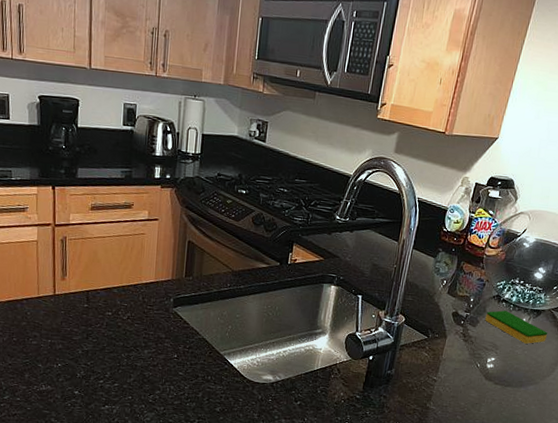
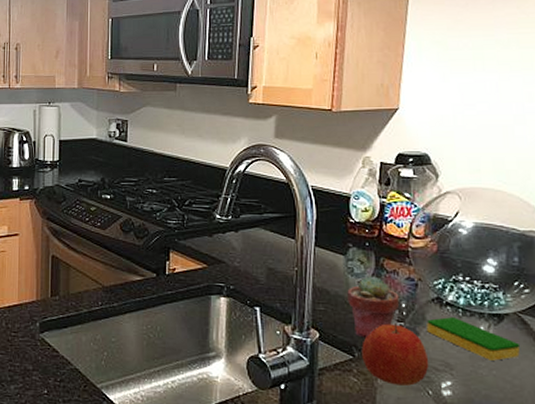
potted succulent: none [431,275,470,324] -> present [347,276,400,338]
apple: none [434,312,483,360] -> present [362,322,429,386]

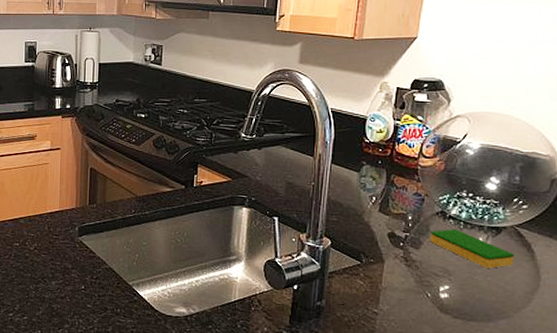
potted succulent: present [347,276,400,338] -> none [359,191,407,246]
apple: present [362,322,429,386] -> none [369,233,430,289]

